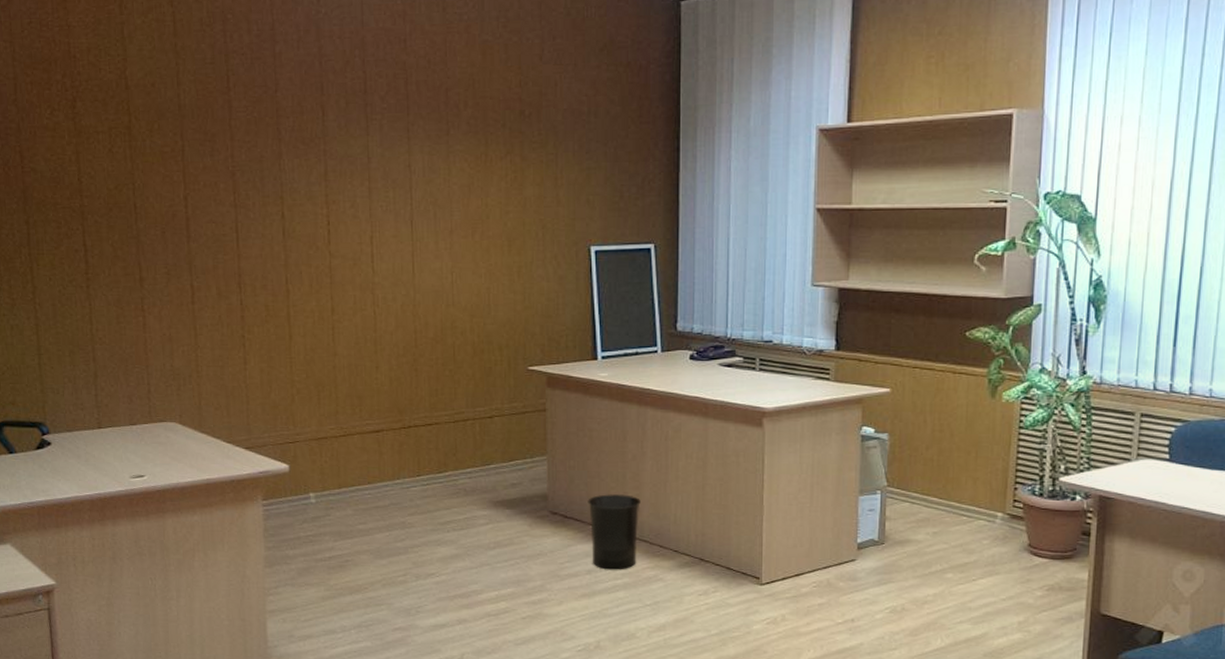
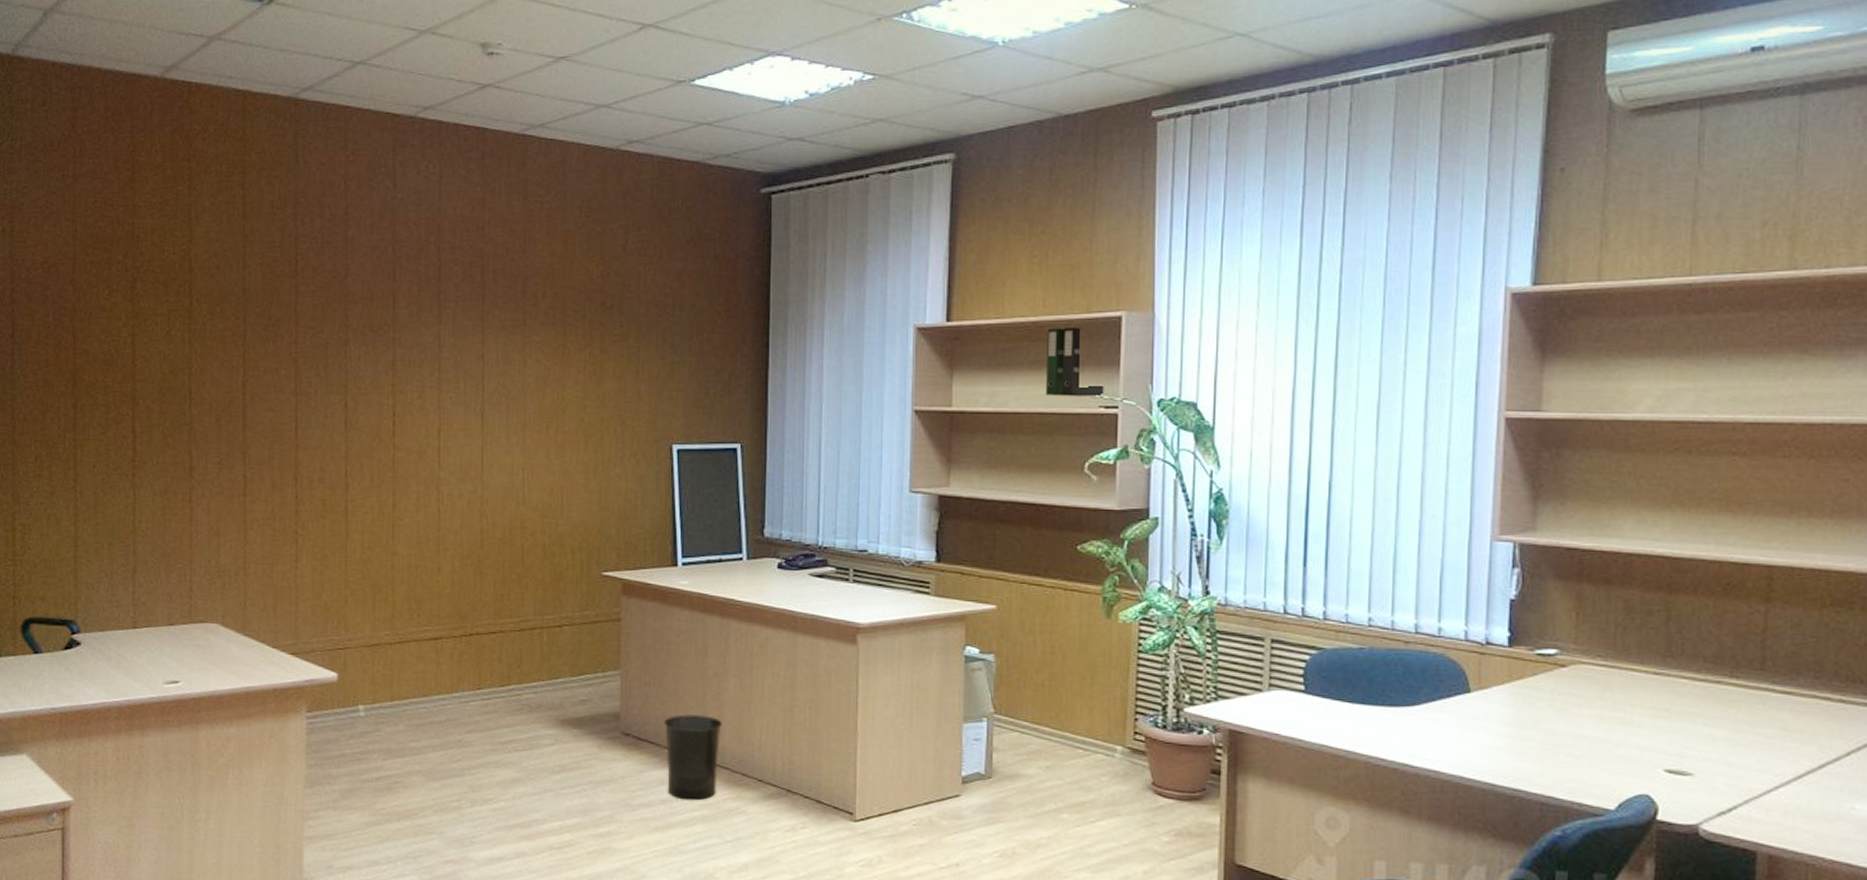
binder: none [940,125,995,192] -> present [1046,328,1104,397]

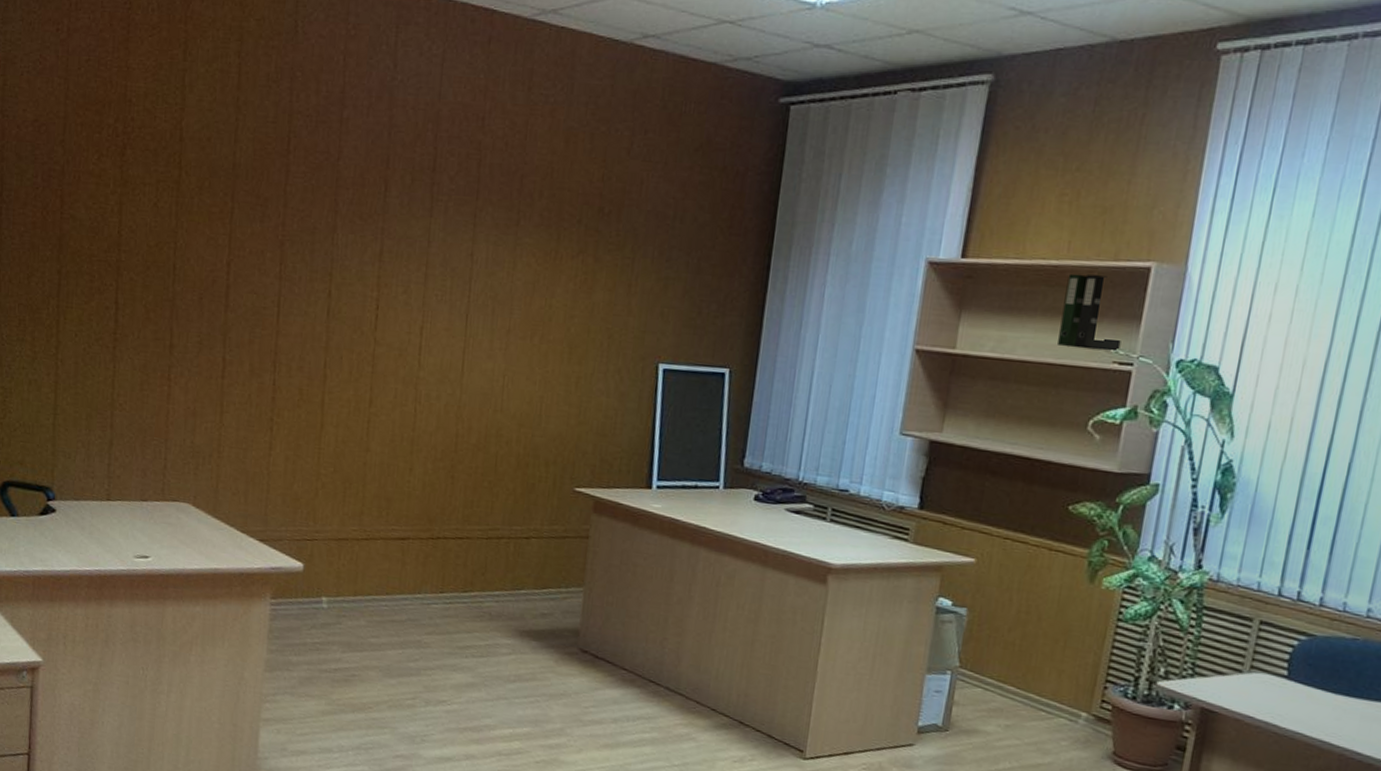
waste bin: present [664,714,723,801] -> none [620,637,682,723]

